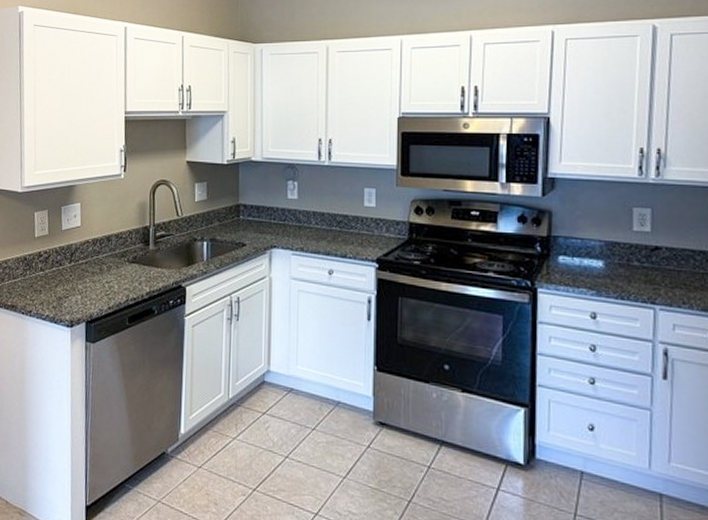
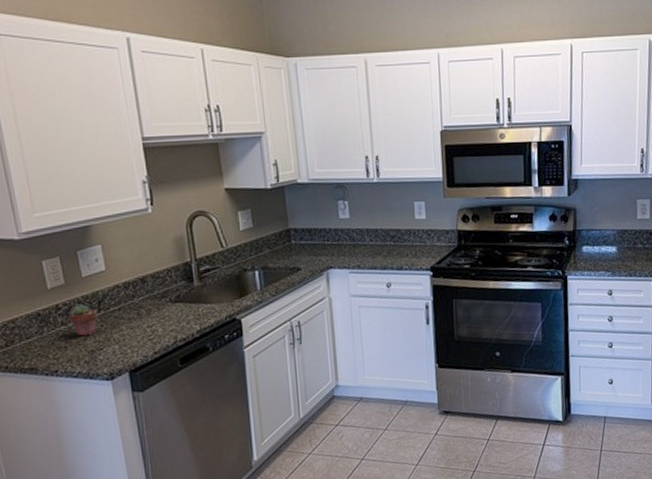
potted succulent: none [46,254,69,284] -> present [68,304,98,337]

